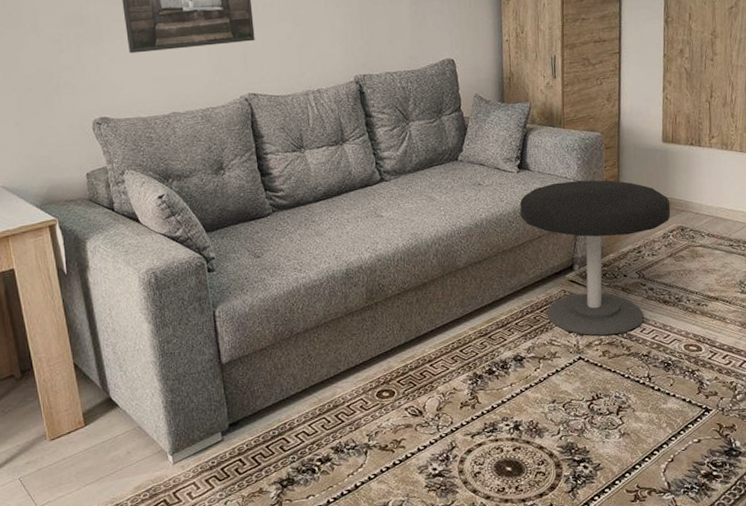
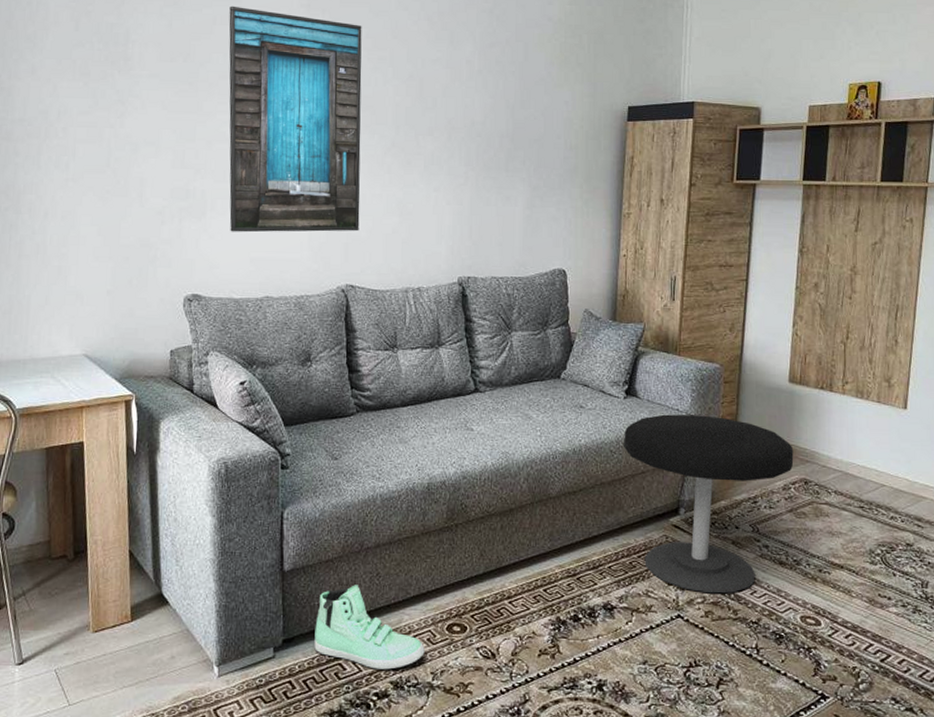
sneaker: none [257,367,359,439] -> present [314,585,425,670]

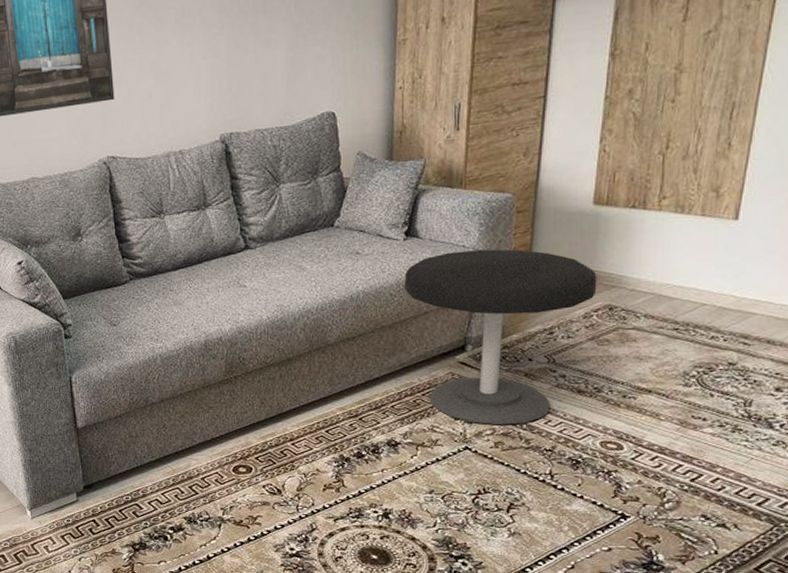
sneaker: present [314,585,425,670] -> none [111,436,214,508]

